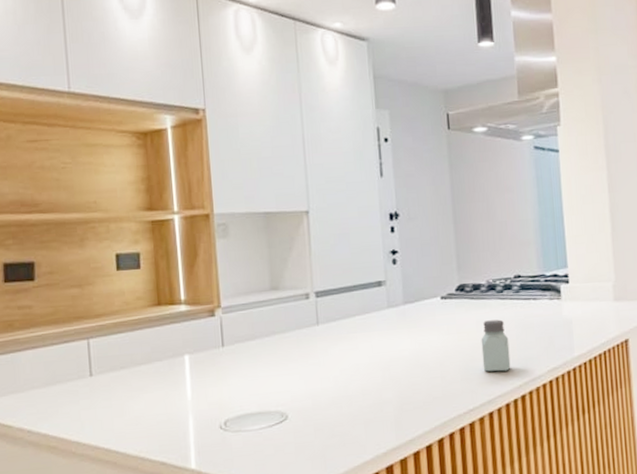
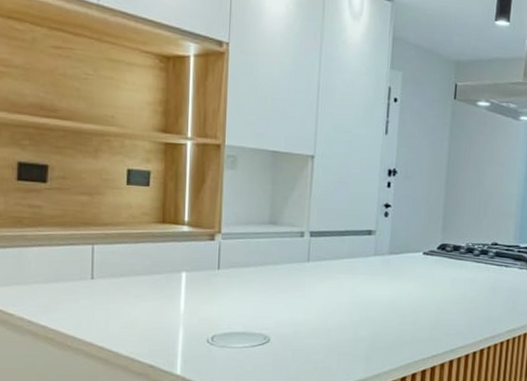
saltshaker: present [481,319,511,372] -> none [450,279,478,326]

